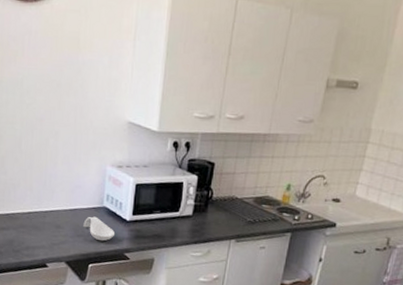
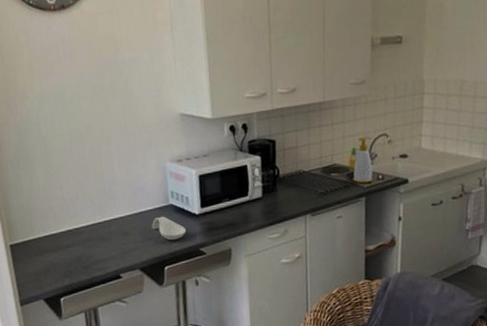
soap bottle: none [282,175,309,220] -> present [353,137,373,184]

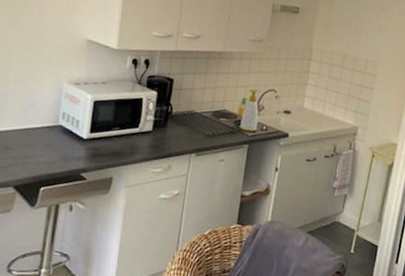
spoon rest: present [151,216,187,241] -> none [35,135,71,162]

